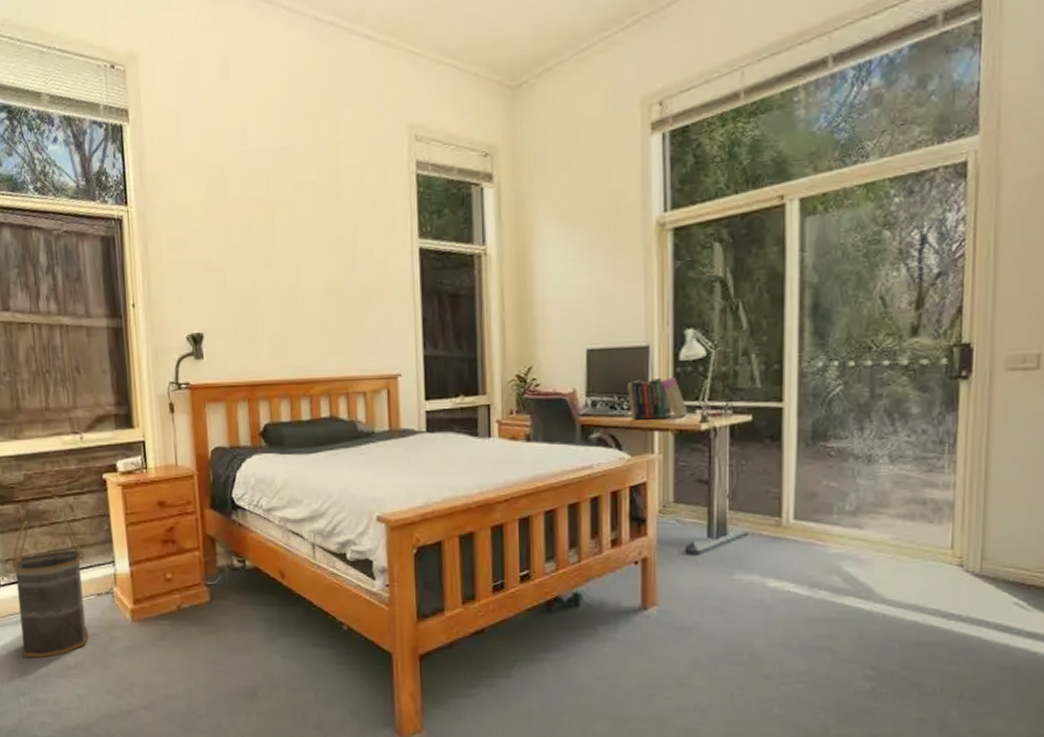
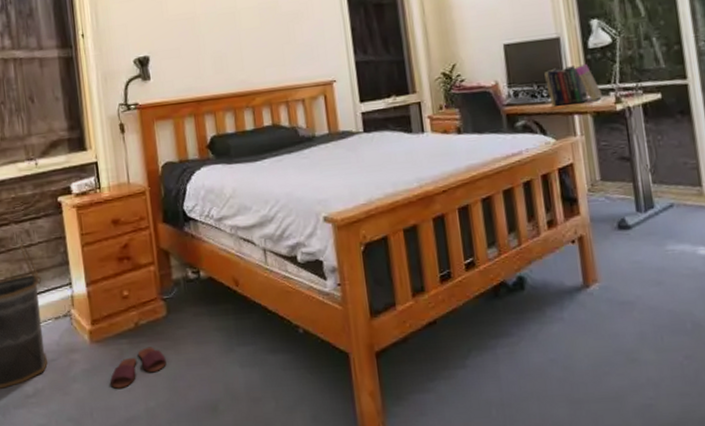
slippers: none [151,630,207,668] -> present [110,347,166,389]

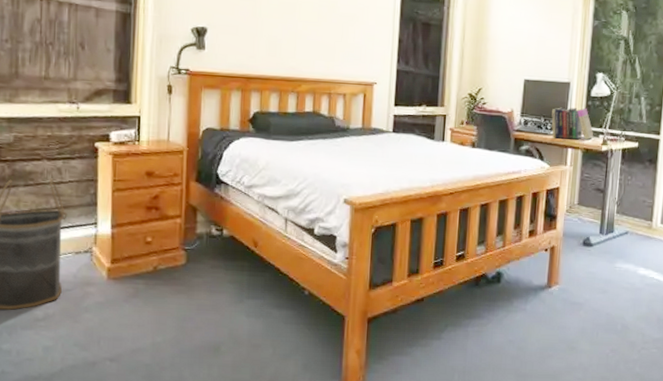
slippers: present [110,347,166,389] -> none [122,289,178,323]

